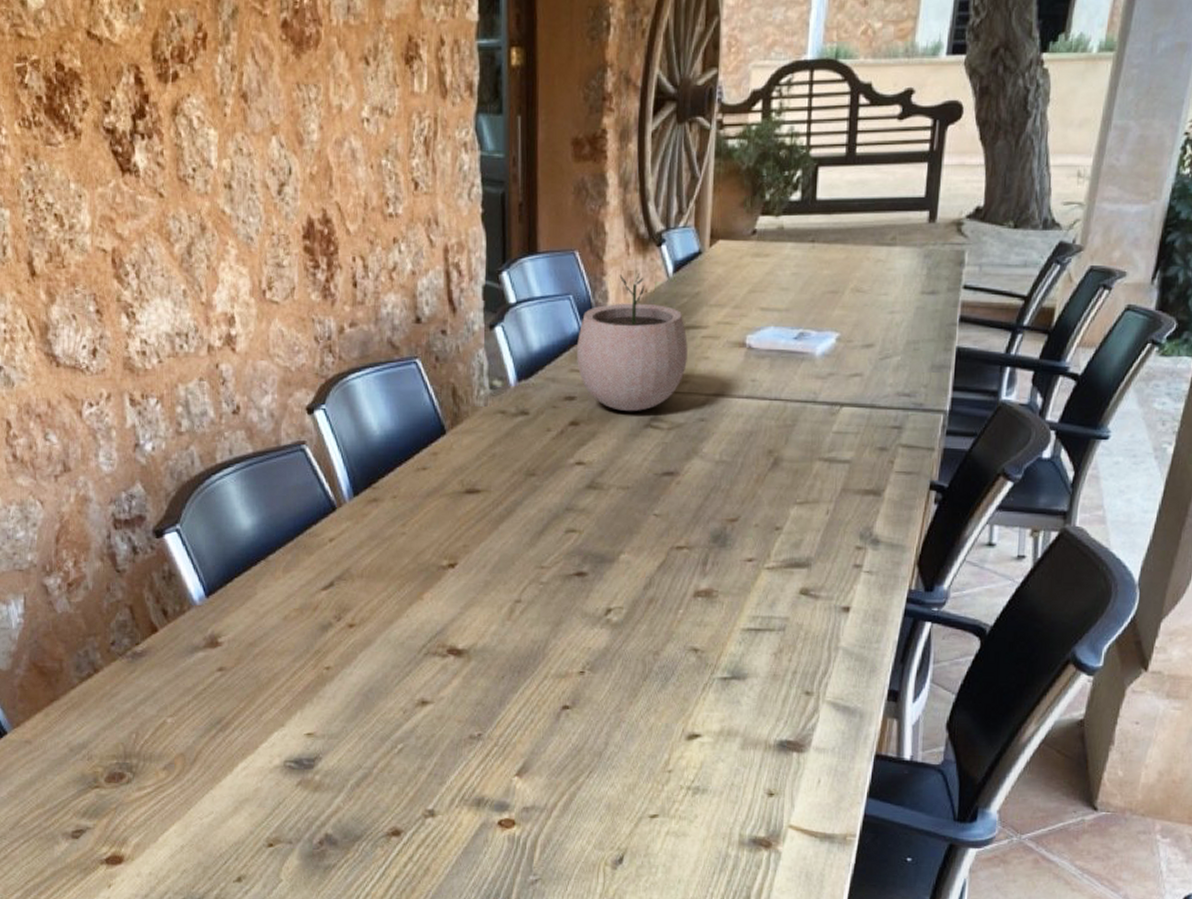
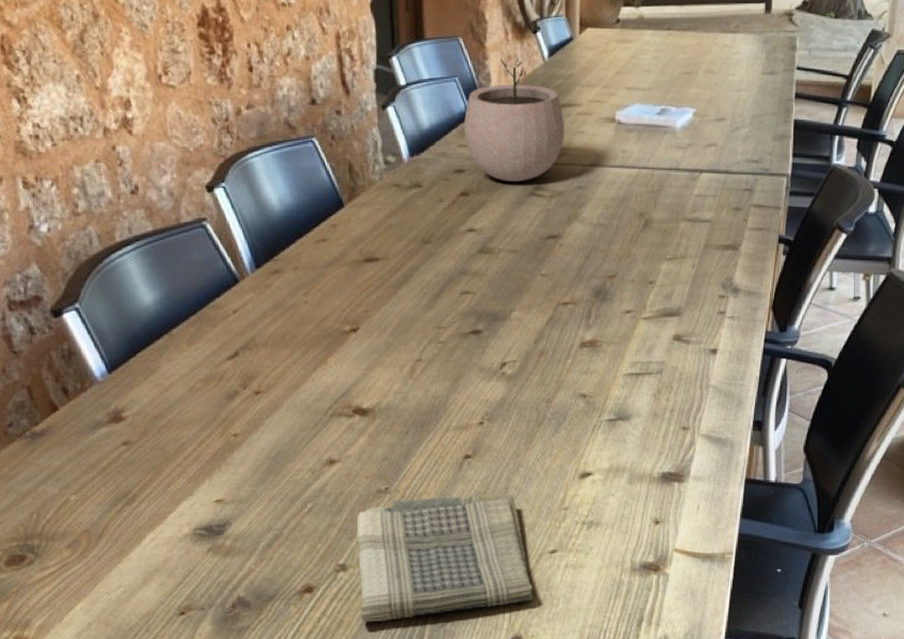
dish towel: none [447,746,631,874] -> present [356,493,534,622]

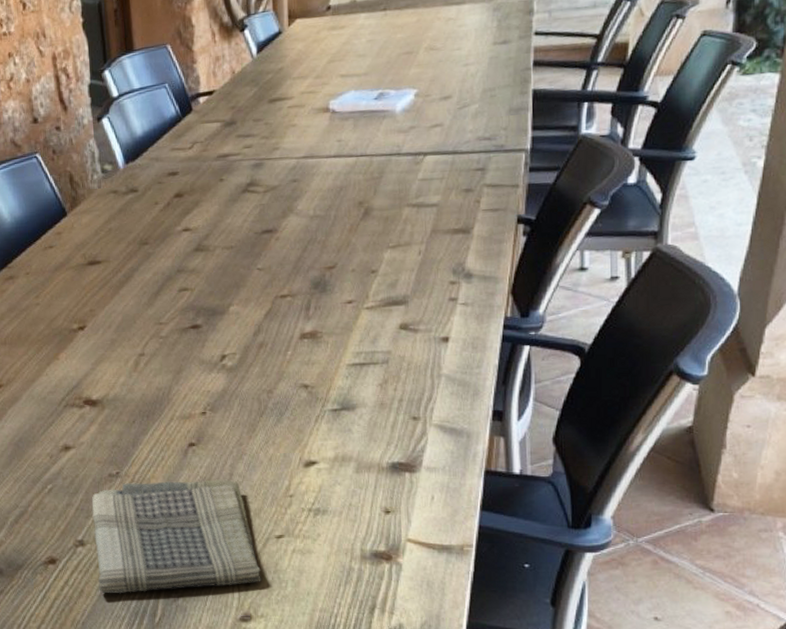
plant pot: present [464,56,564,181] -> none [175,56,276,180]

